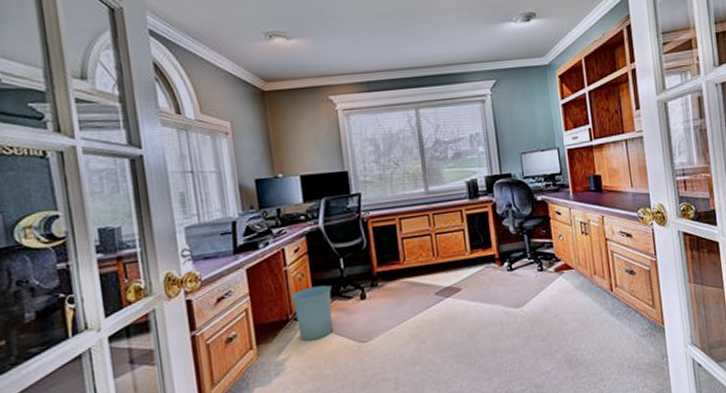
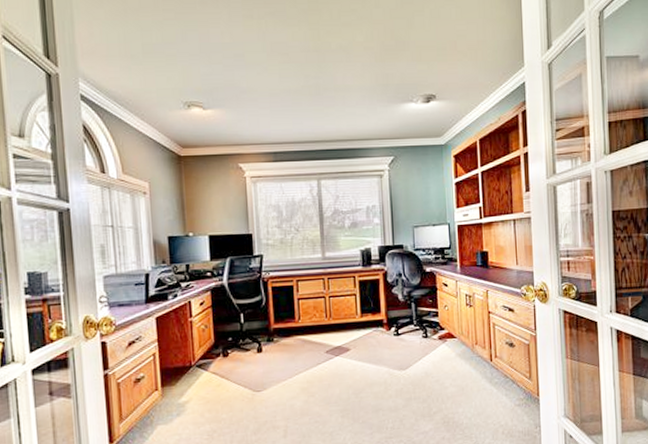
waste bin: present [291,285,334,341] -> none [195,337,232,387]

